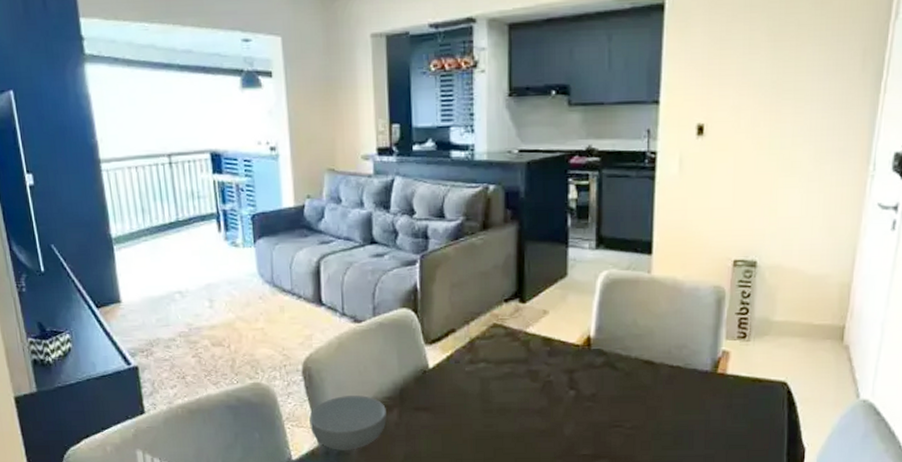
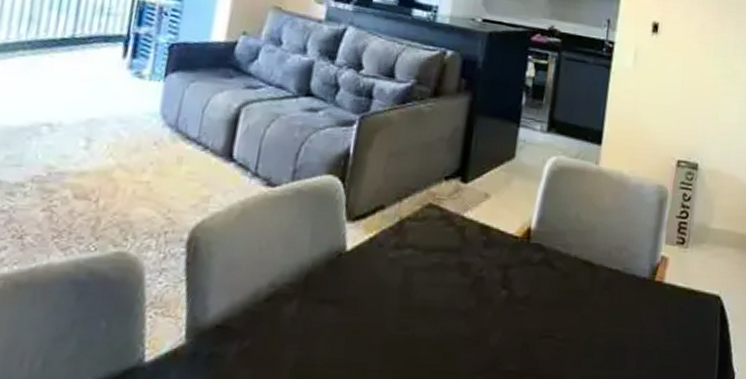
cereal bowl: present [308,395,387,450] -> none [179,278,284,352]

